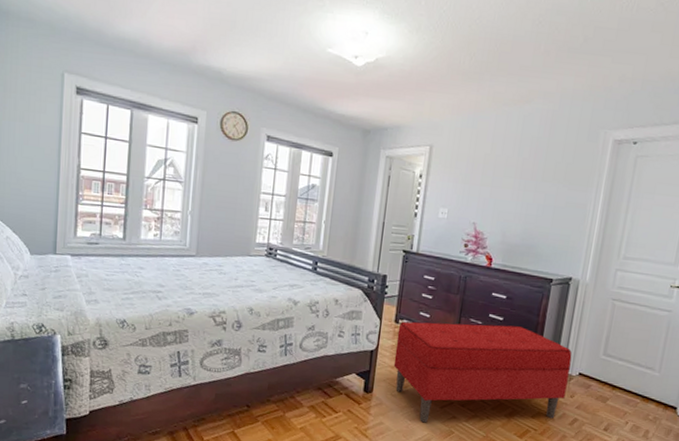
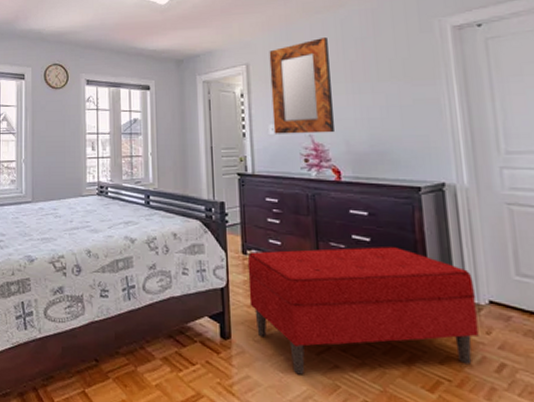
home mirror: none [442,130,509,224] -> present [269,38,334,134]

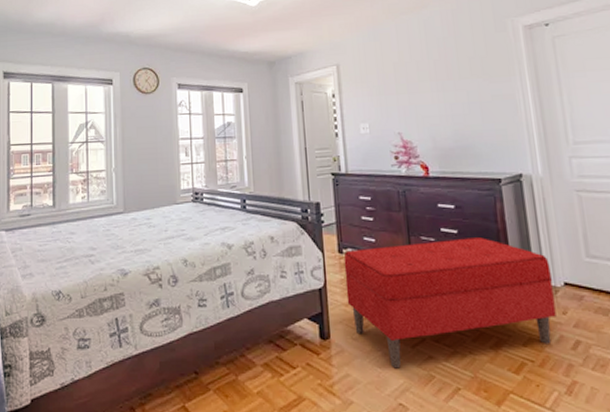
home mirror: present [269,38,334,134] -> none [358,38,421,133]

